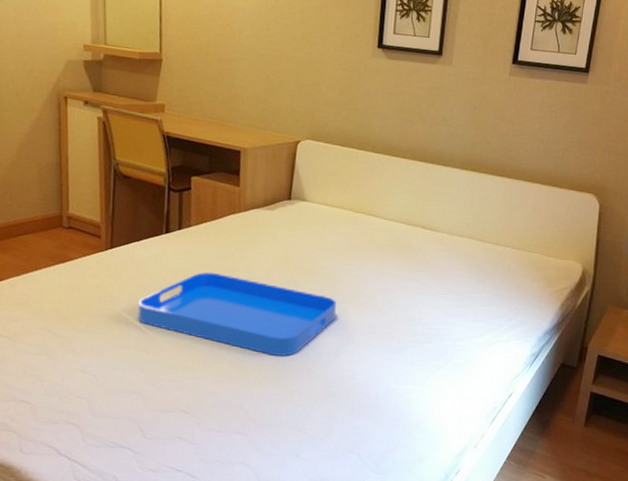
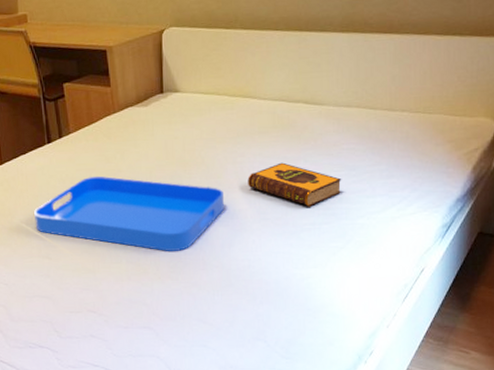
hardback book: none [360,280,448,325] -> present [248,162,342,207]

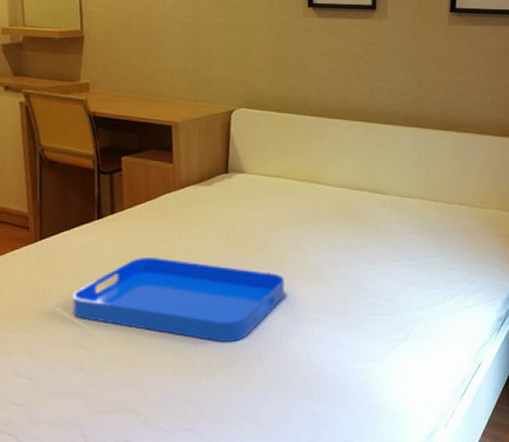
hardback book: present [248,162,342,207] -> none [310,250,403,297]

